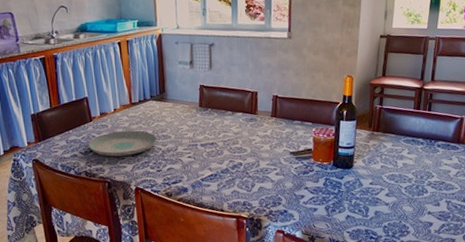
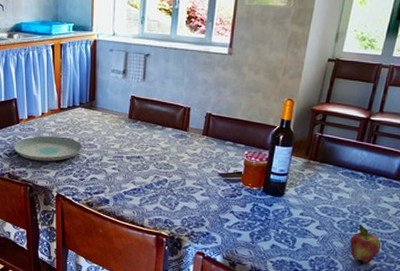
fruit: none [418,187,447,225] -> present [350,224,382,264]

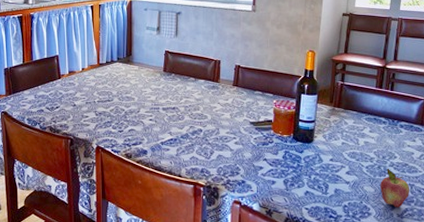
plate: present [14,136,83,161] -> none [55,90,121,114]

